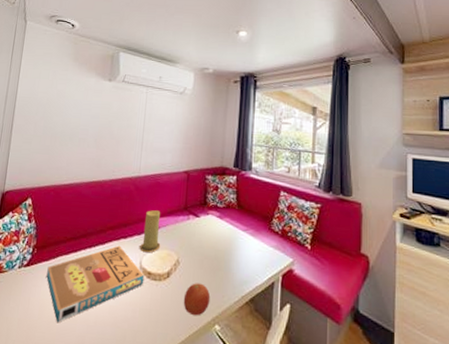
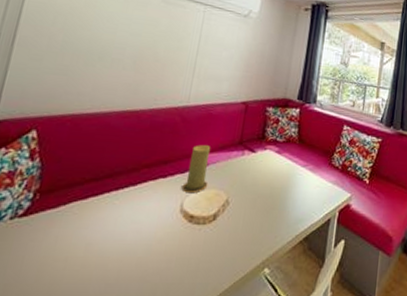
pizza box: present [46,245,145,323] -> none [51,186,186,285]
fruit: present [183,283,211,316] -> none [229,224,262,261]

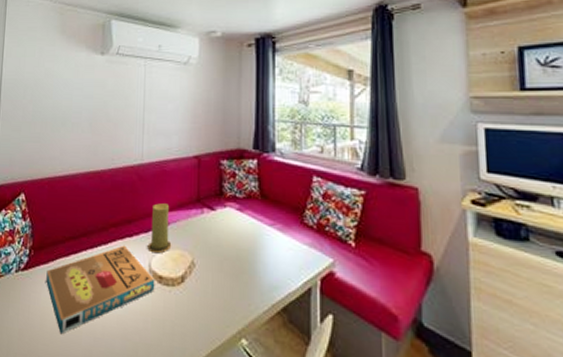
pizza box: none [51,186,186,285] -> present [46,245,155,335]

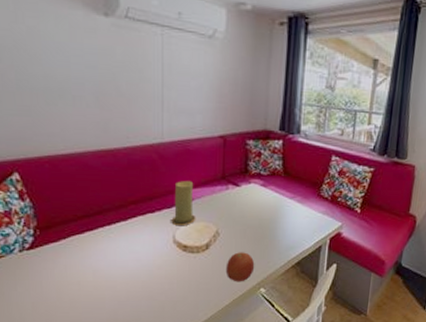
pizza box: present [46,245,155,335] -> none [58,220,180,303]
fruit: none [202,288,234,328] -> present [225,252,255,282]

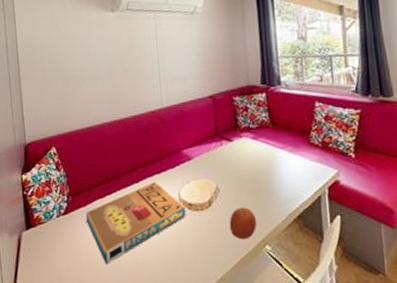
pizza box: none [58,220,180,303] -> present [86,181,186,265]
candle: present [171,181,196,226] -> none [175,141,197,185]

